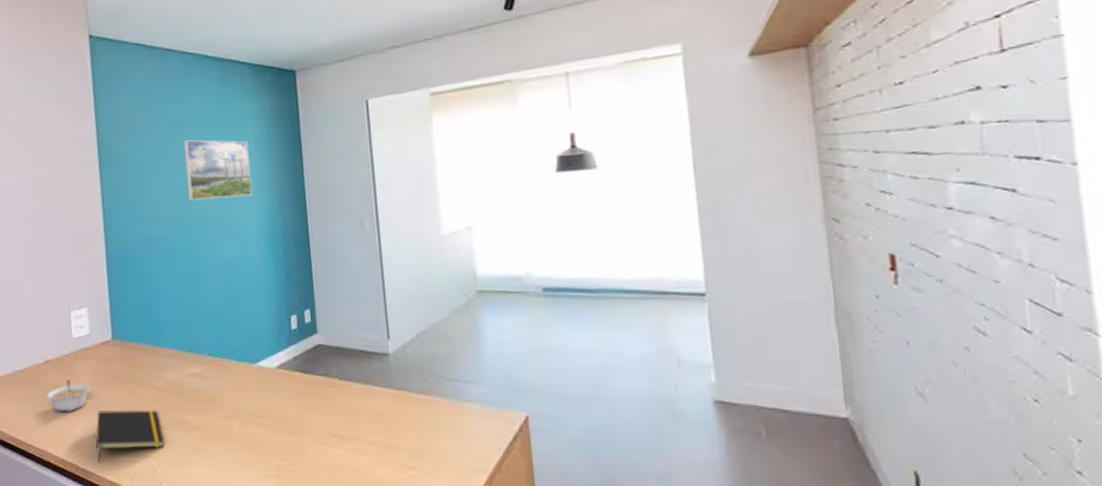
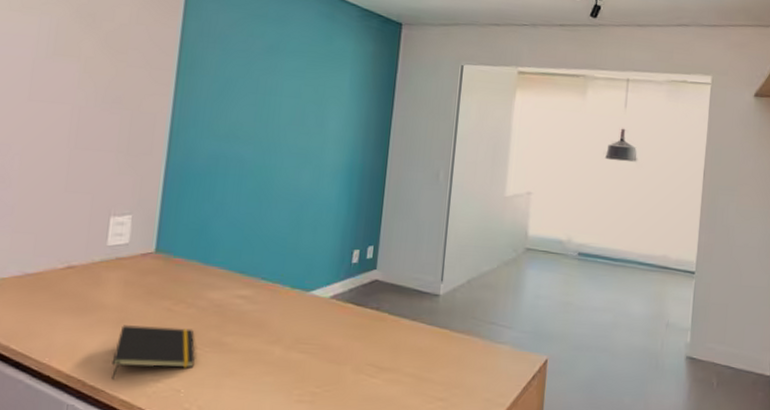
legume: present [47,379,90,413] -> none [61,288,118,324]
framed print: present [183,139,252,201] -> none [270,65,343,131]

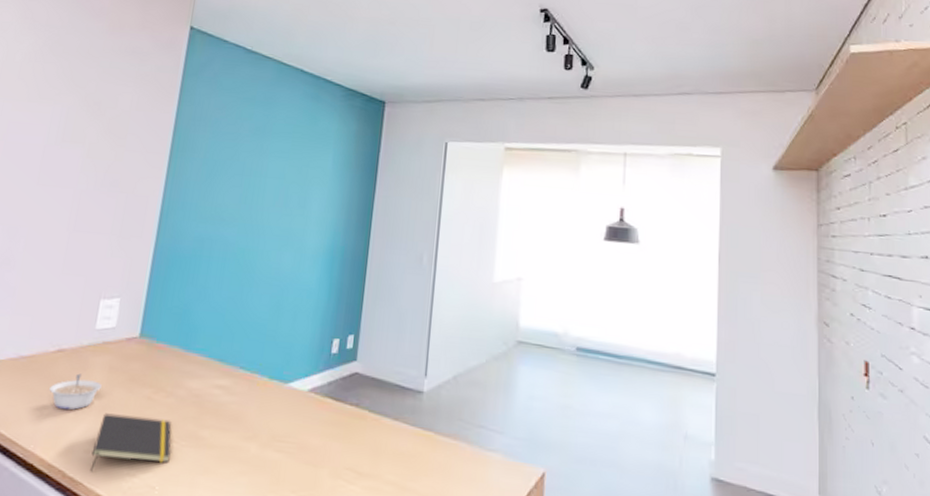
legume: none [61,288,118,324] -> present [49,373,102,411]

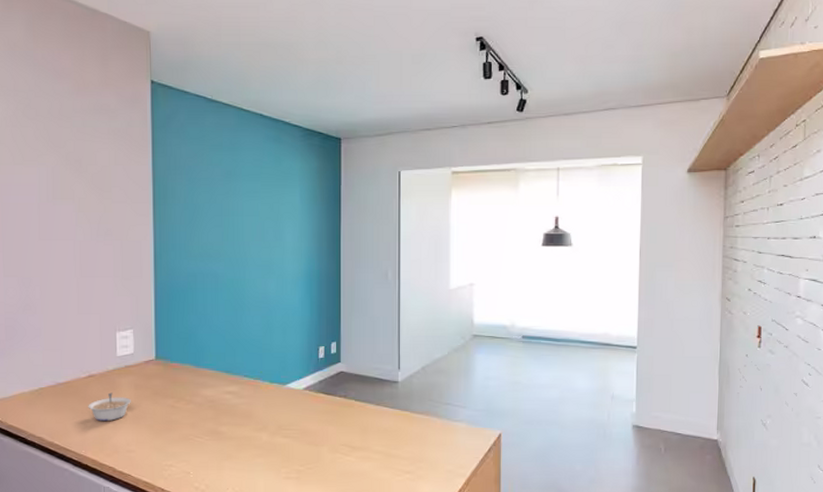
notepad: present [90,413,172,472] -> none [133,421,199,466]

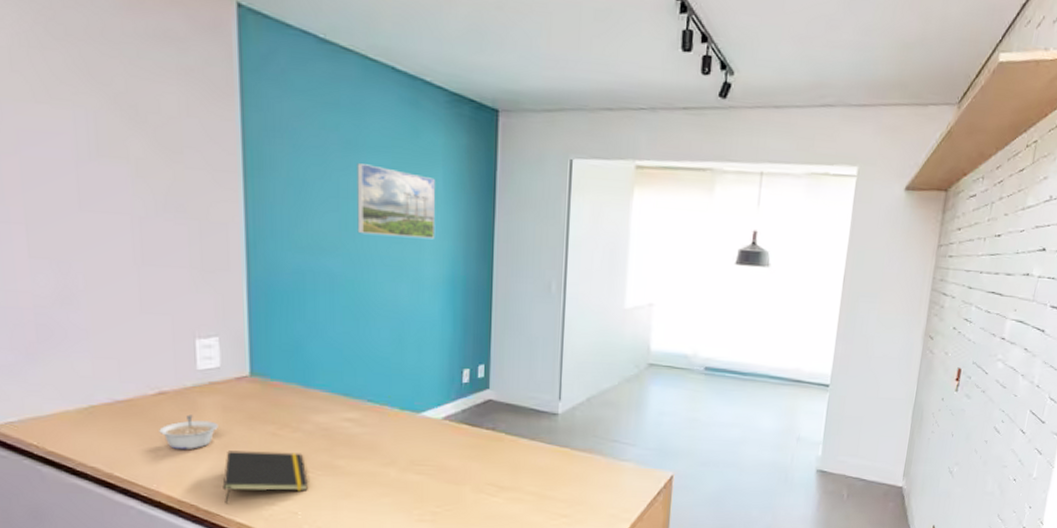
notepad: none [133,421,199,466] -> present [222,450,309,504]
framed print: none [235,188,294,243] -> present [357,163,435,240]

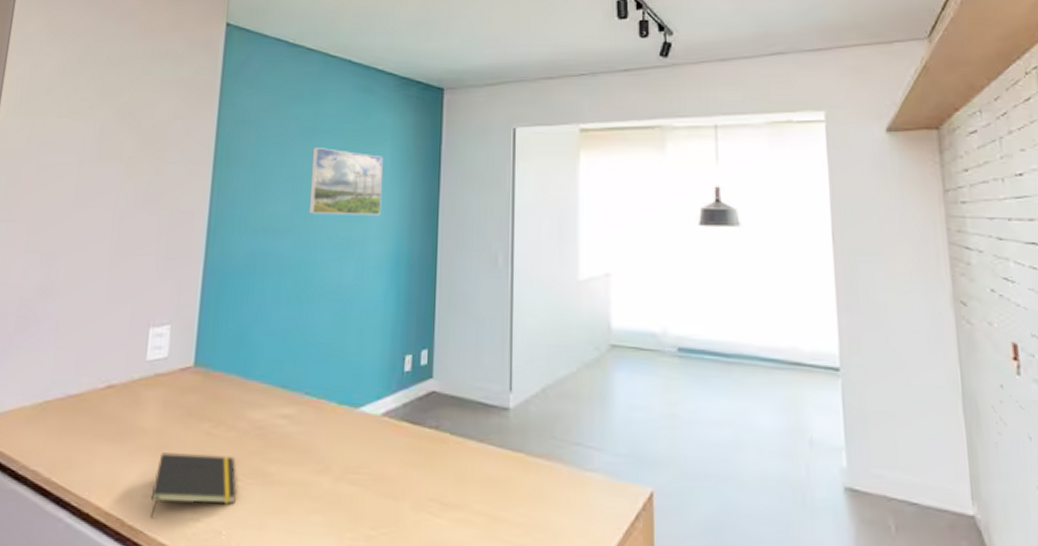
legume: present [159,414,218,450] -> none [101,410,157,452]

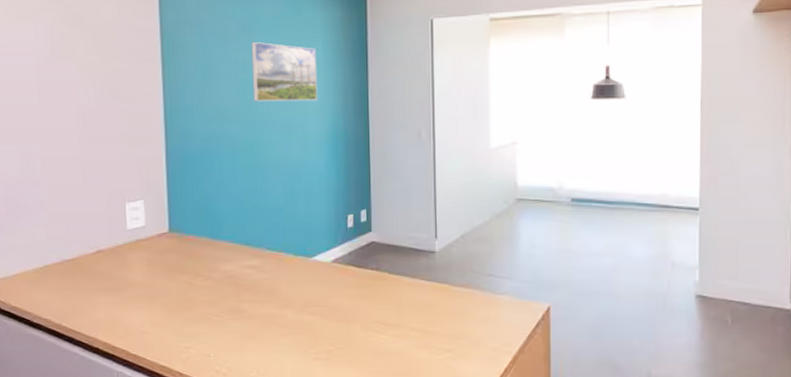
notepad: present [150,452,238,519] -> none [148,299,219,348]

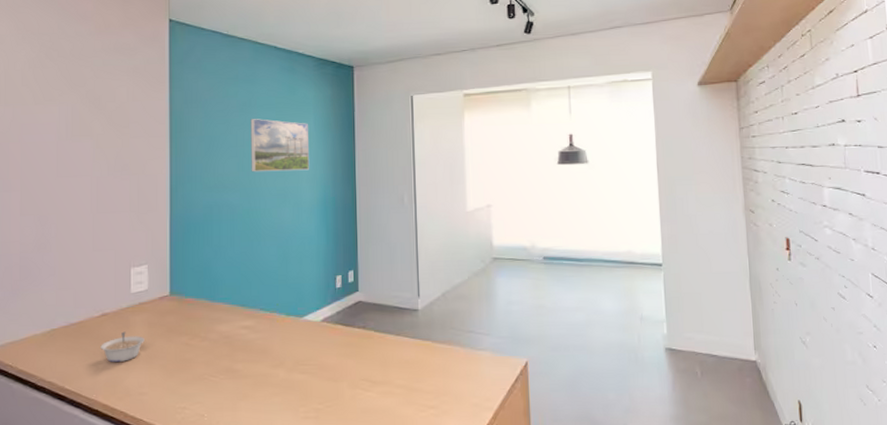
legume: none [97,269,144,301] -> present [100,331,144,363]

